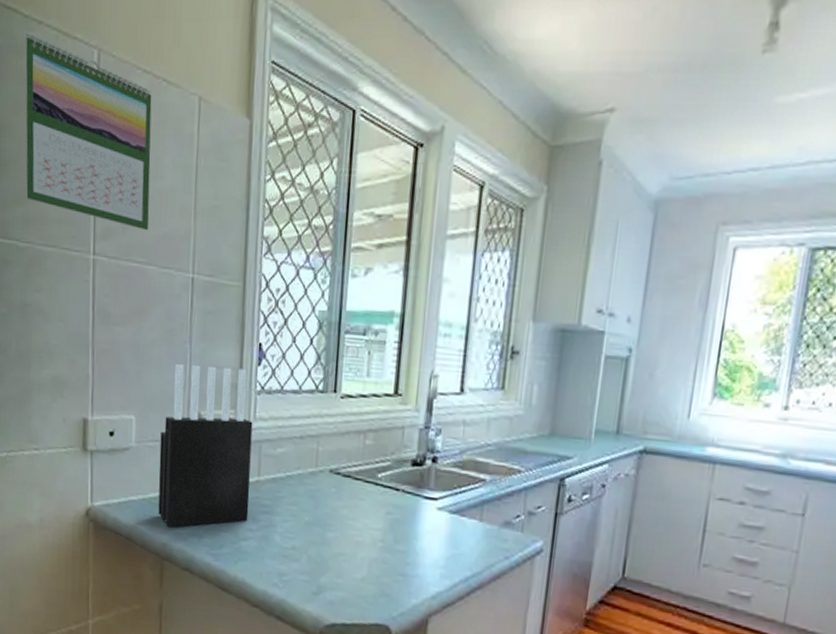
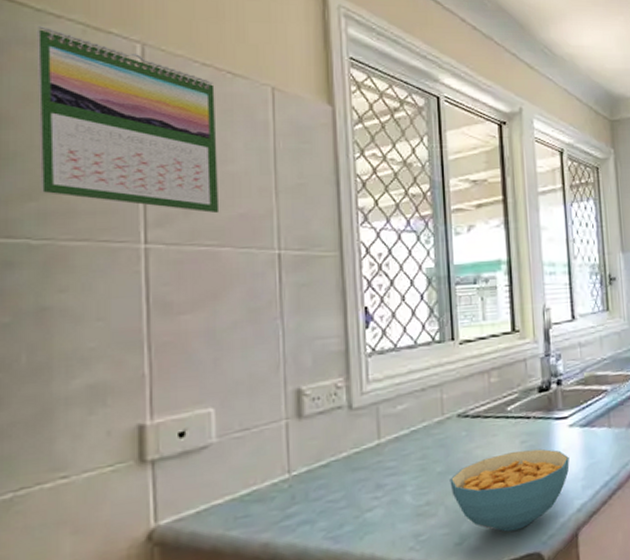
knife block: present [158,364,253,527] -> none [251,334,371,523]
cereal bowl: none [315,519,432,598] -> present [449,449,570,532]

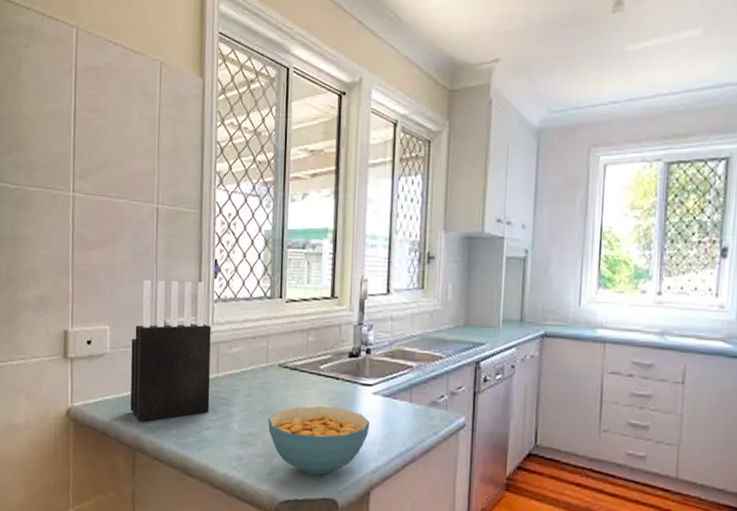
calendar: present [36,25,220,214] -> none [15,16,121,171]
knife block: none [251,334,371,523] -> present [130,280,211,422]

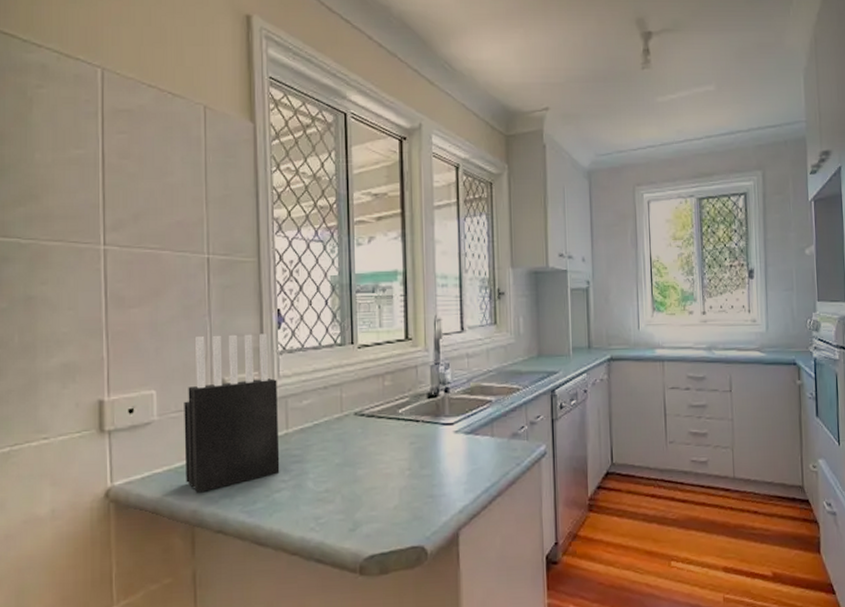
cereal bowl: present [268,406,370,475] -> none [346,451,454,524]

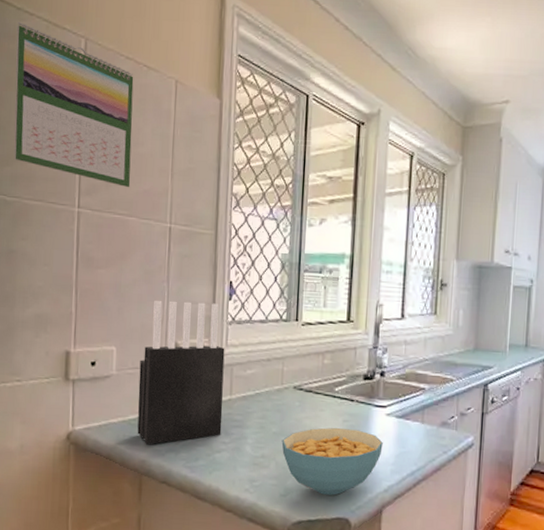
calendar: none [23,54,161,220] -> present [13,21,134,188]
cereal bowl: none [346,451,454,524] -> present [281,427,383,495]

